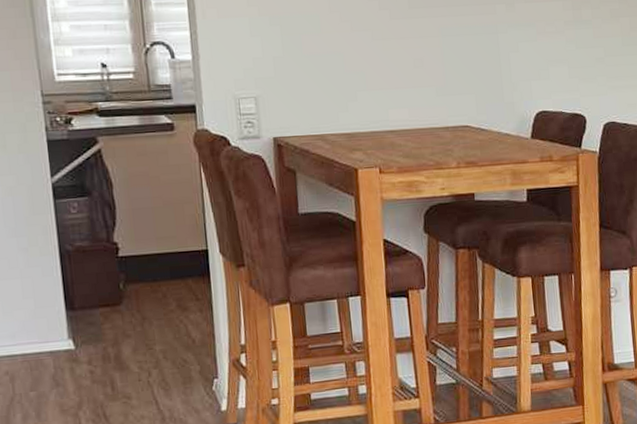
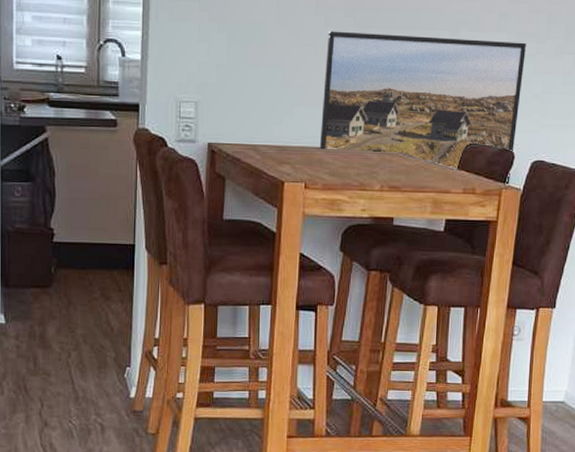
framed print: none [383,9,586,150] -> present [319,31,526,186]

